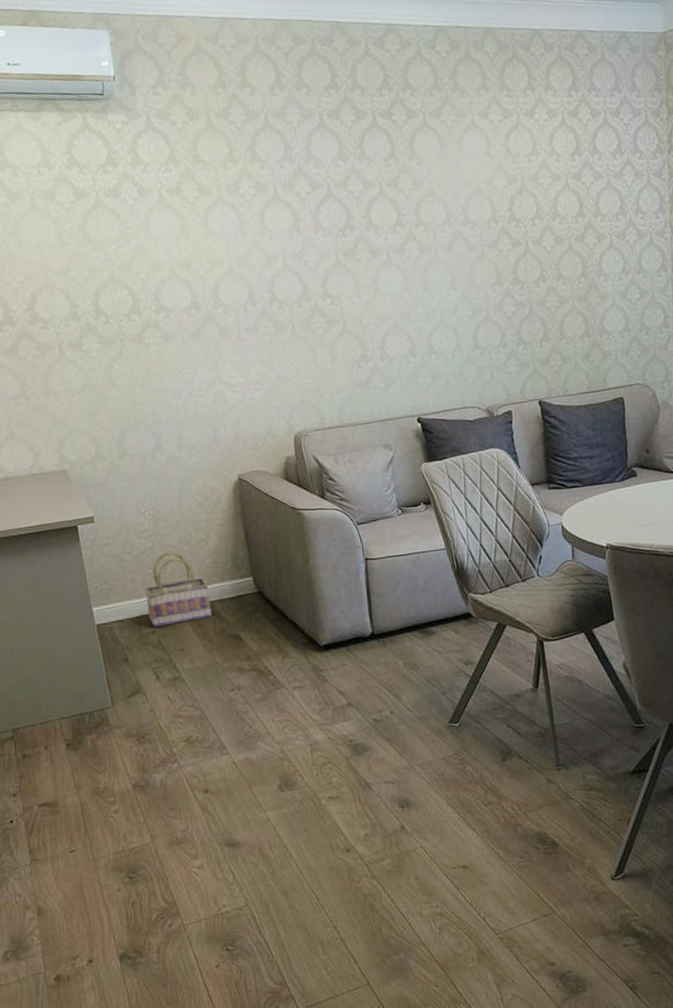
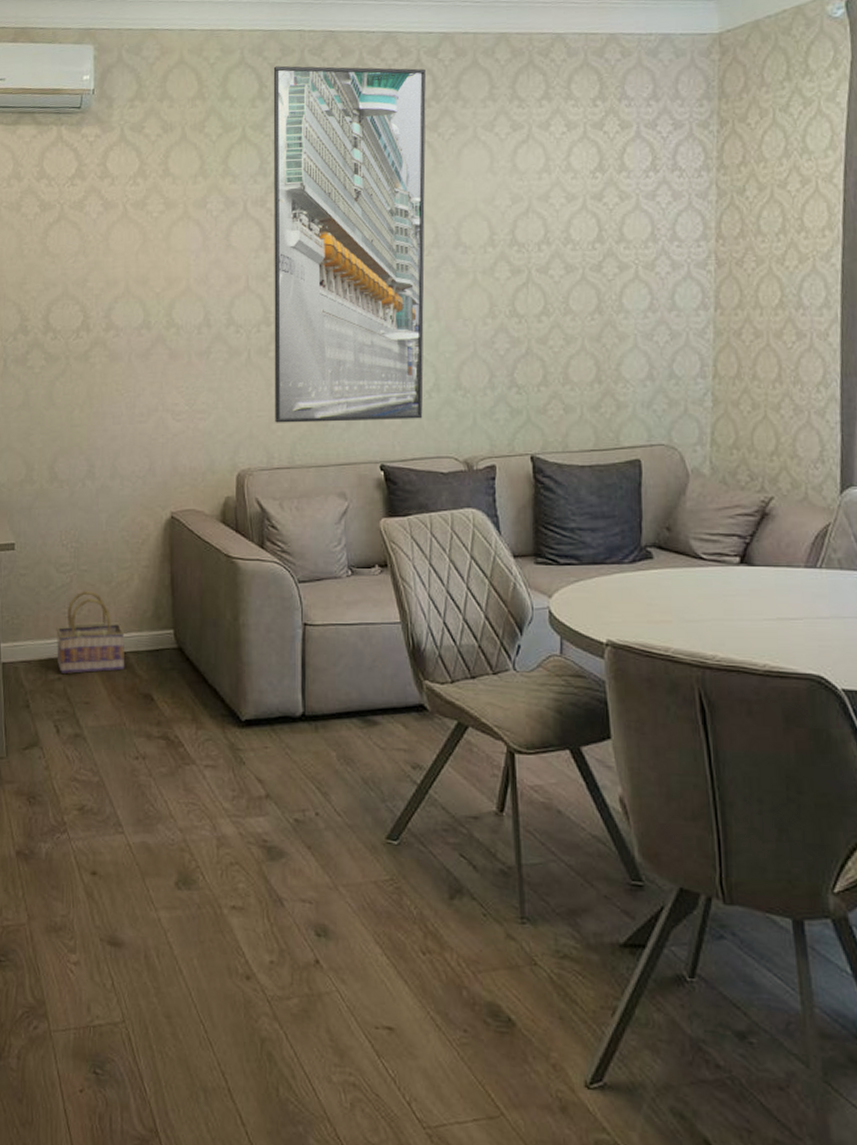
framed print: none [287,55,449,388] -> present [273,65,426,423]

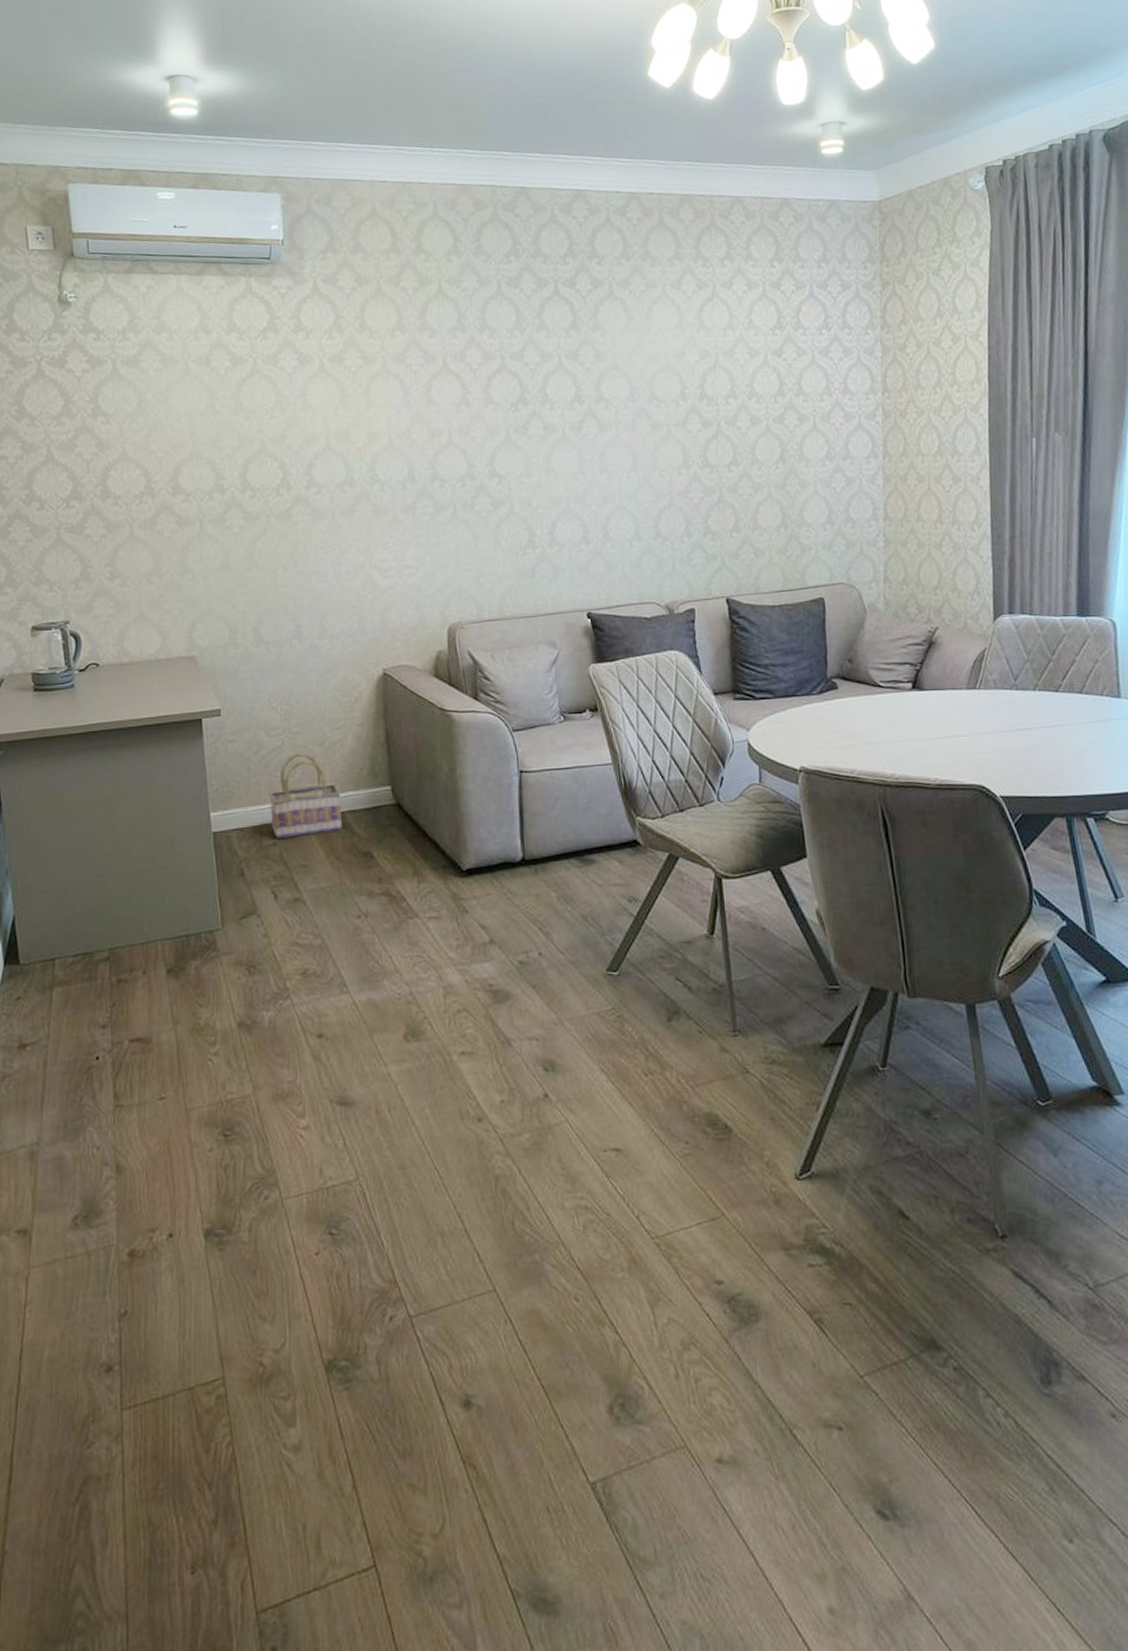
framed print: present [273,65,426,423] -> none [467,220,625,576]

